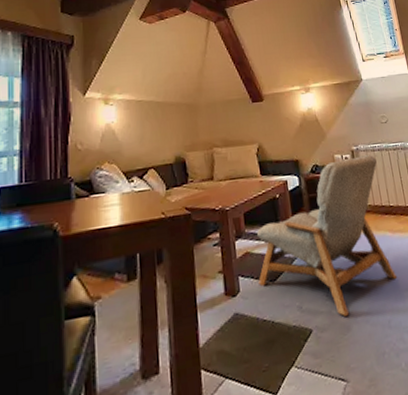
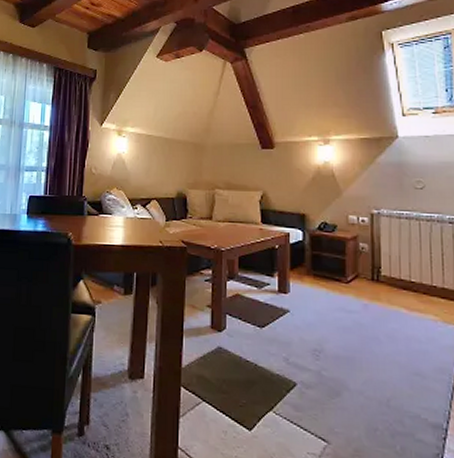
armchair: present [257,154,398,316] -> none [246,220,407,381]

